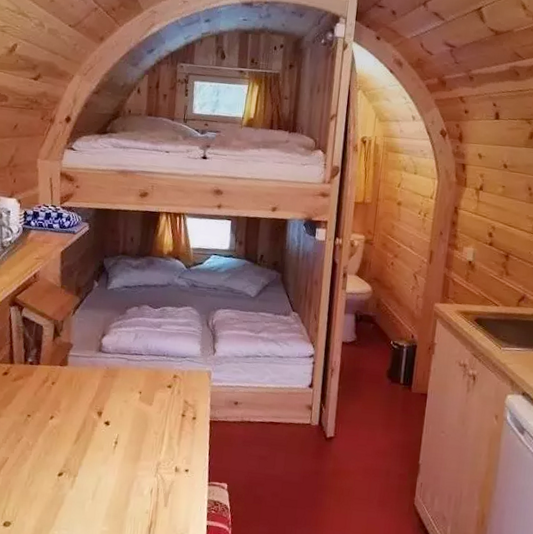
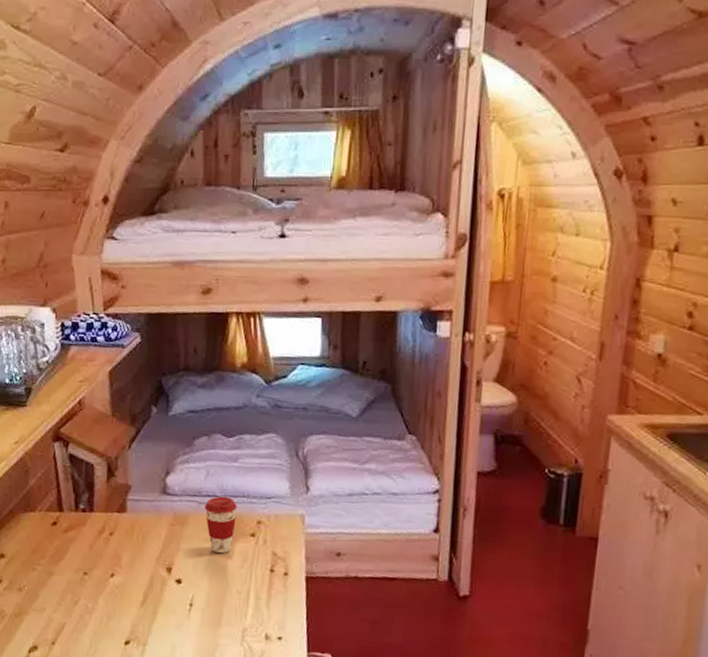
coffee cup: none [131,354,158,401] -> present [204,496,237,554]

